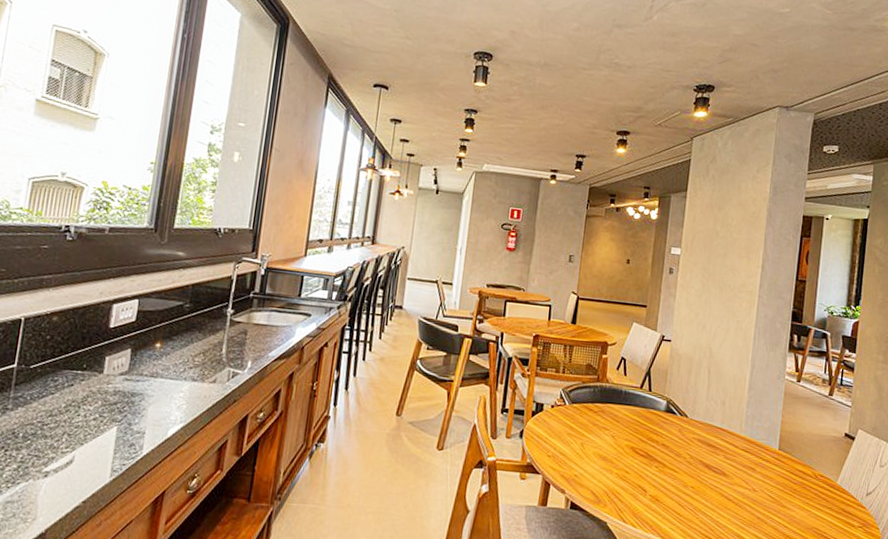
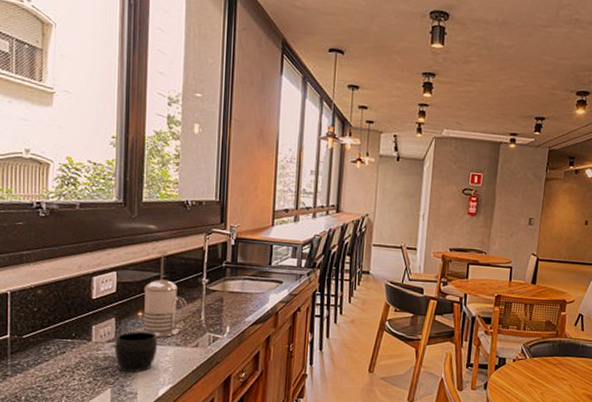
mug: none [125,364,174,409] -> present [115,331,158,373]
french press: none [155,277,209,371] -> present [140,249,188,338]

